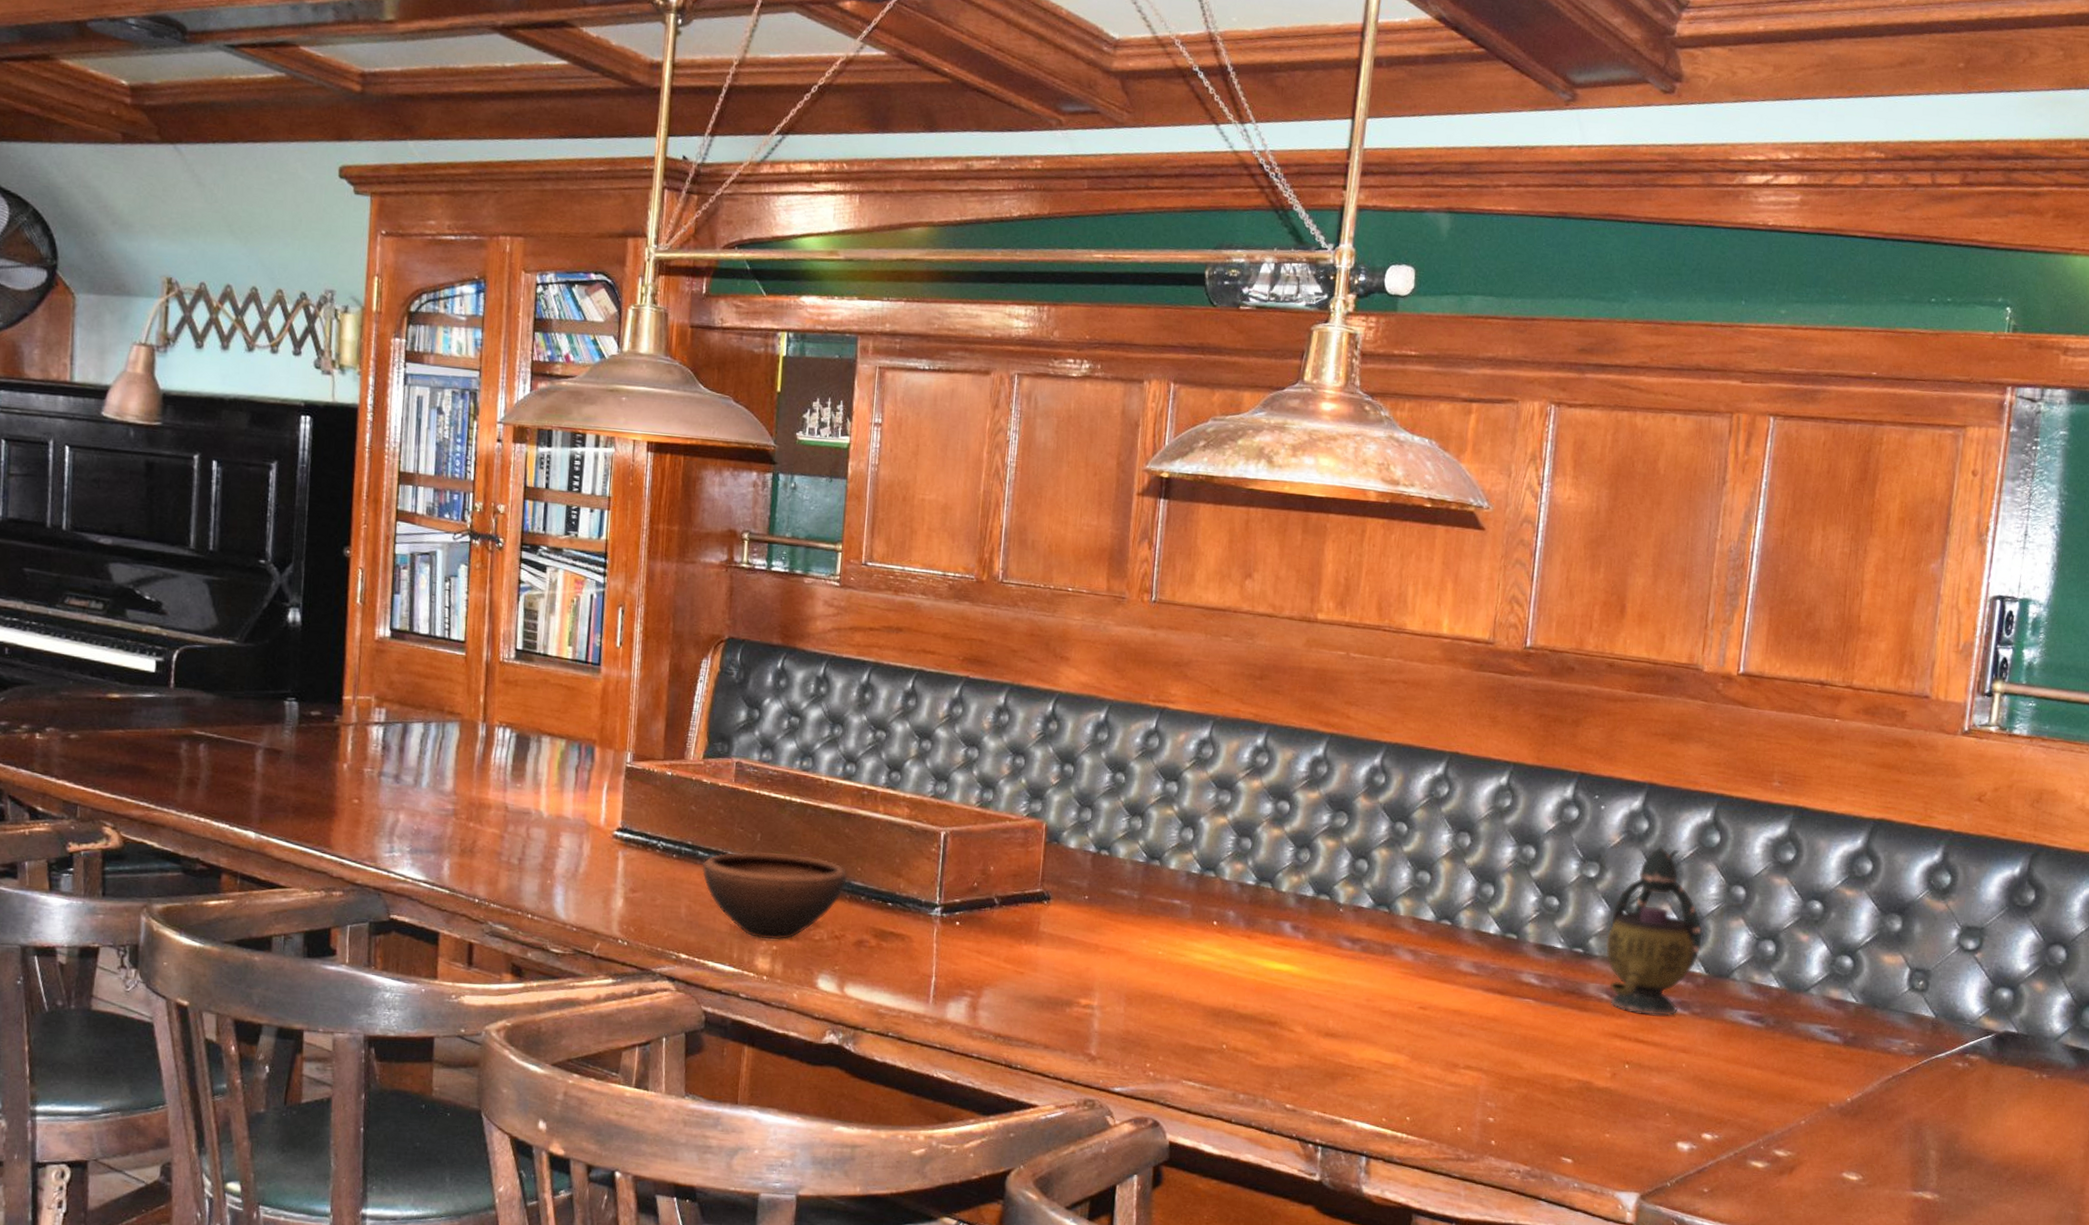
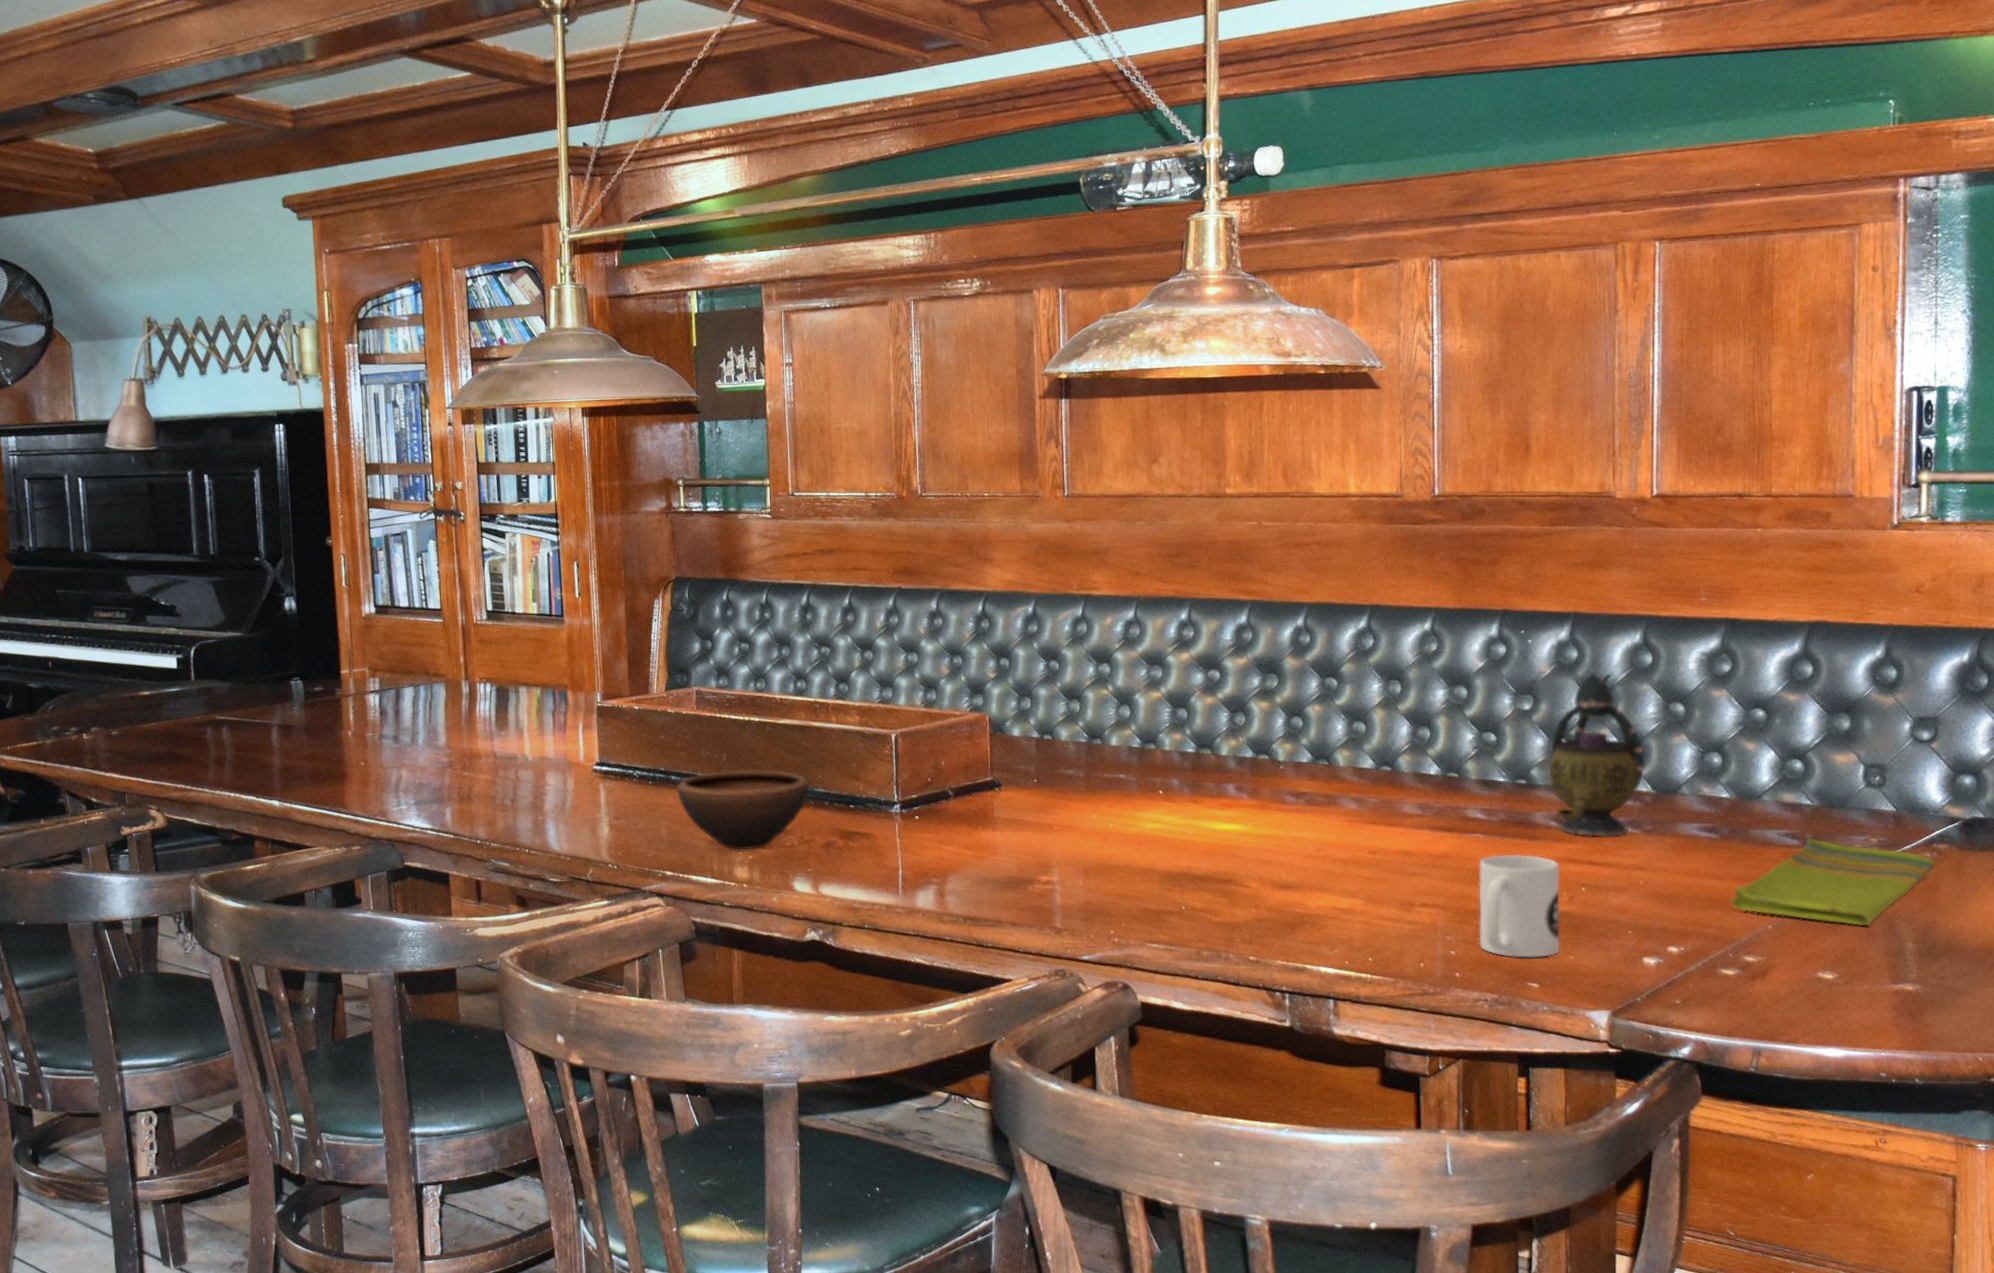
mug: none [1518,1022,1607,1133] -> present [1478,854,1560,958]
dish towel: none [1769,1036,1966,1131] -> present [1731,838,1935,927]

